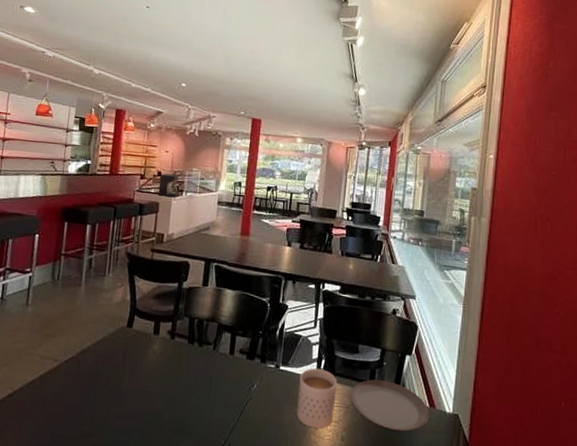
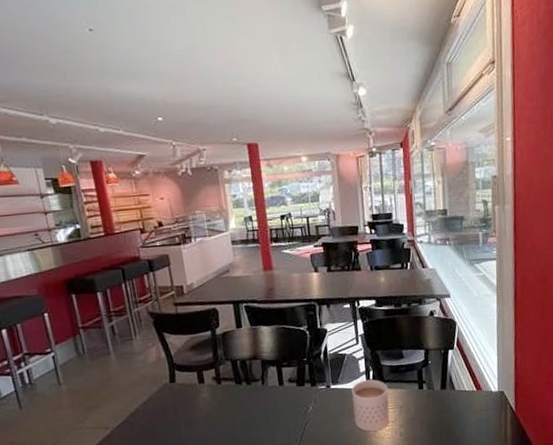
coffee maker: present [158,173,180,198] -> none [161,221,188,248]
plate: present [350,379,430,433] -> none [402,376,478,418]

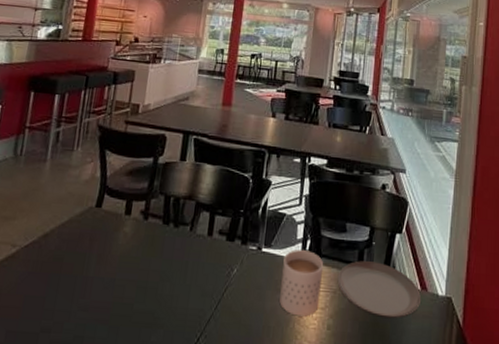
plate: none [402,376,478,418] -> present [337,261,422,319]

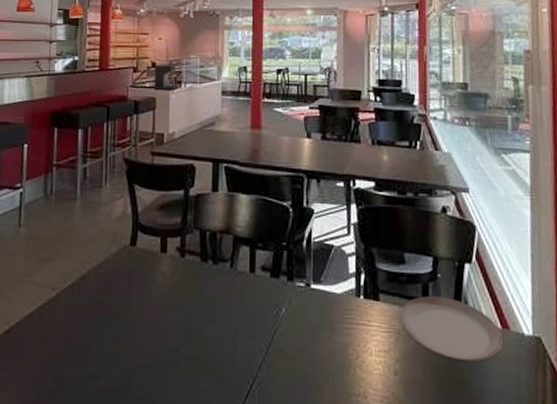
coffee maker: none [134,40,158,66] -> present [154,64,178,91]
mug: present [279,250,324,317] -> none [336,285,383,361]

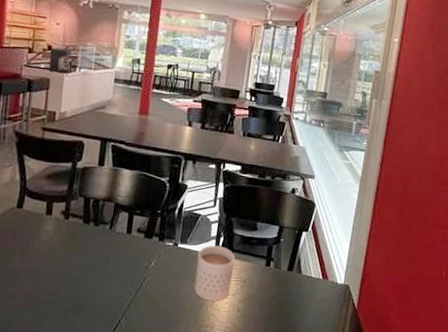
mug: none [336,285,383,361] -> present [194,245,236,302]
plate: present [400,296,504,363] -> none [247,255,323,303]

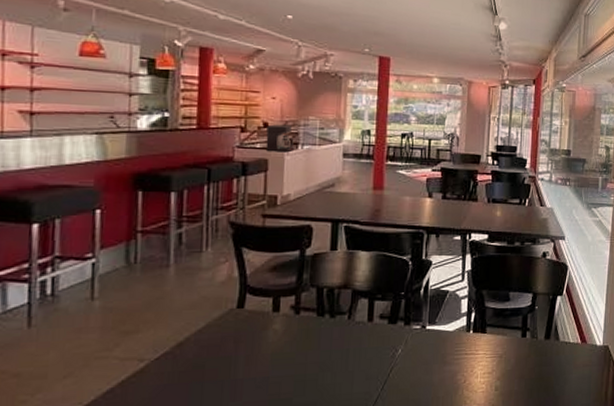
mug: present [194,245,236,302] -> none [447,322,489,384]

